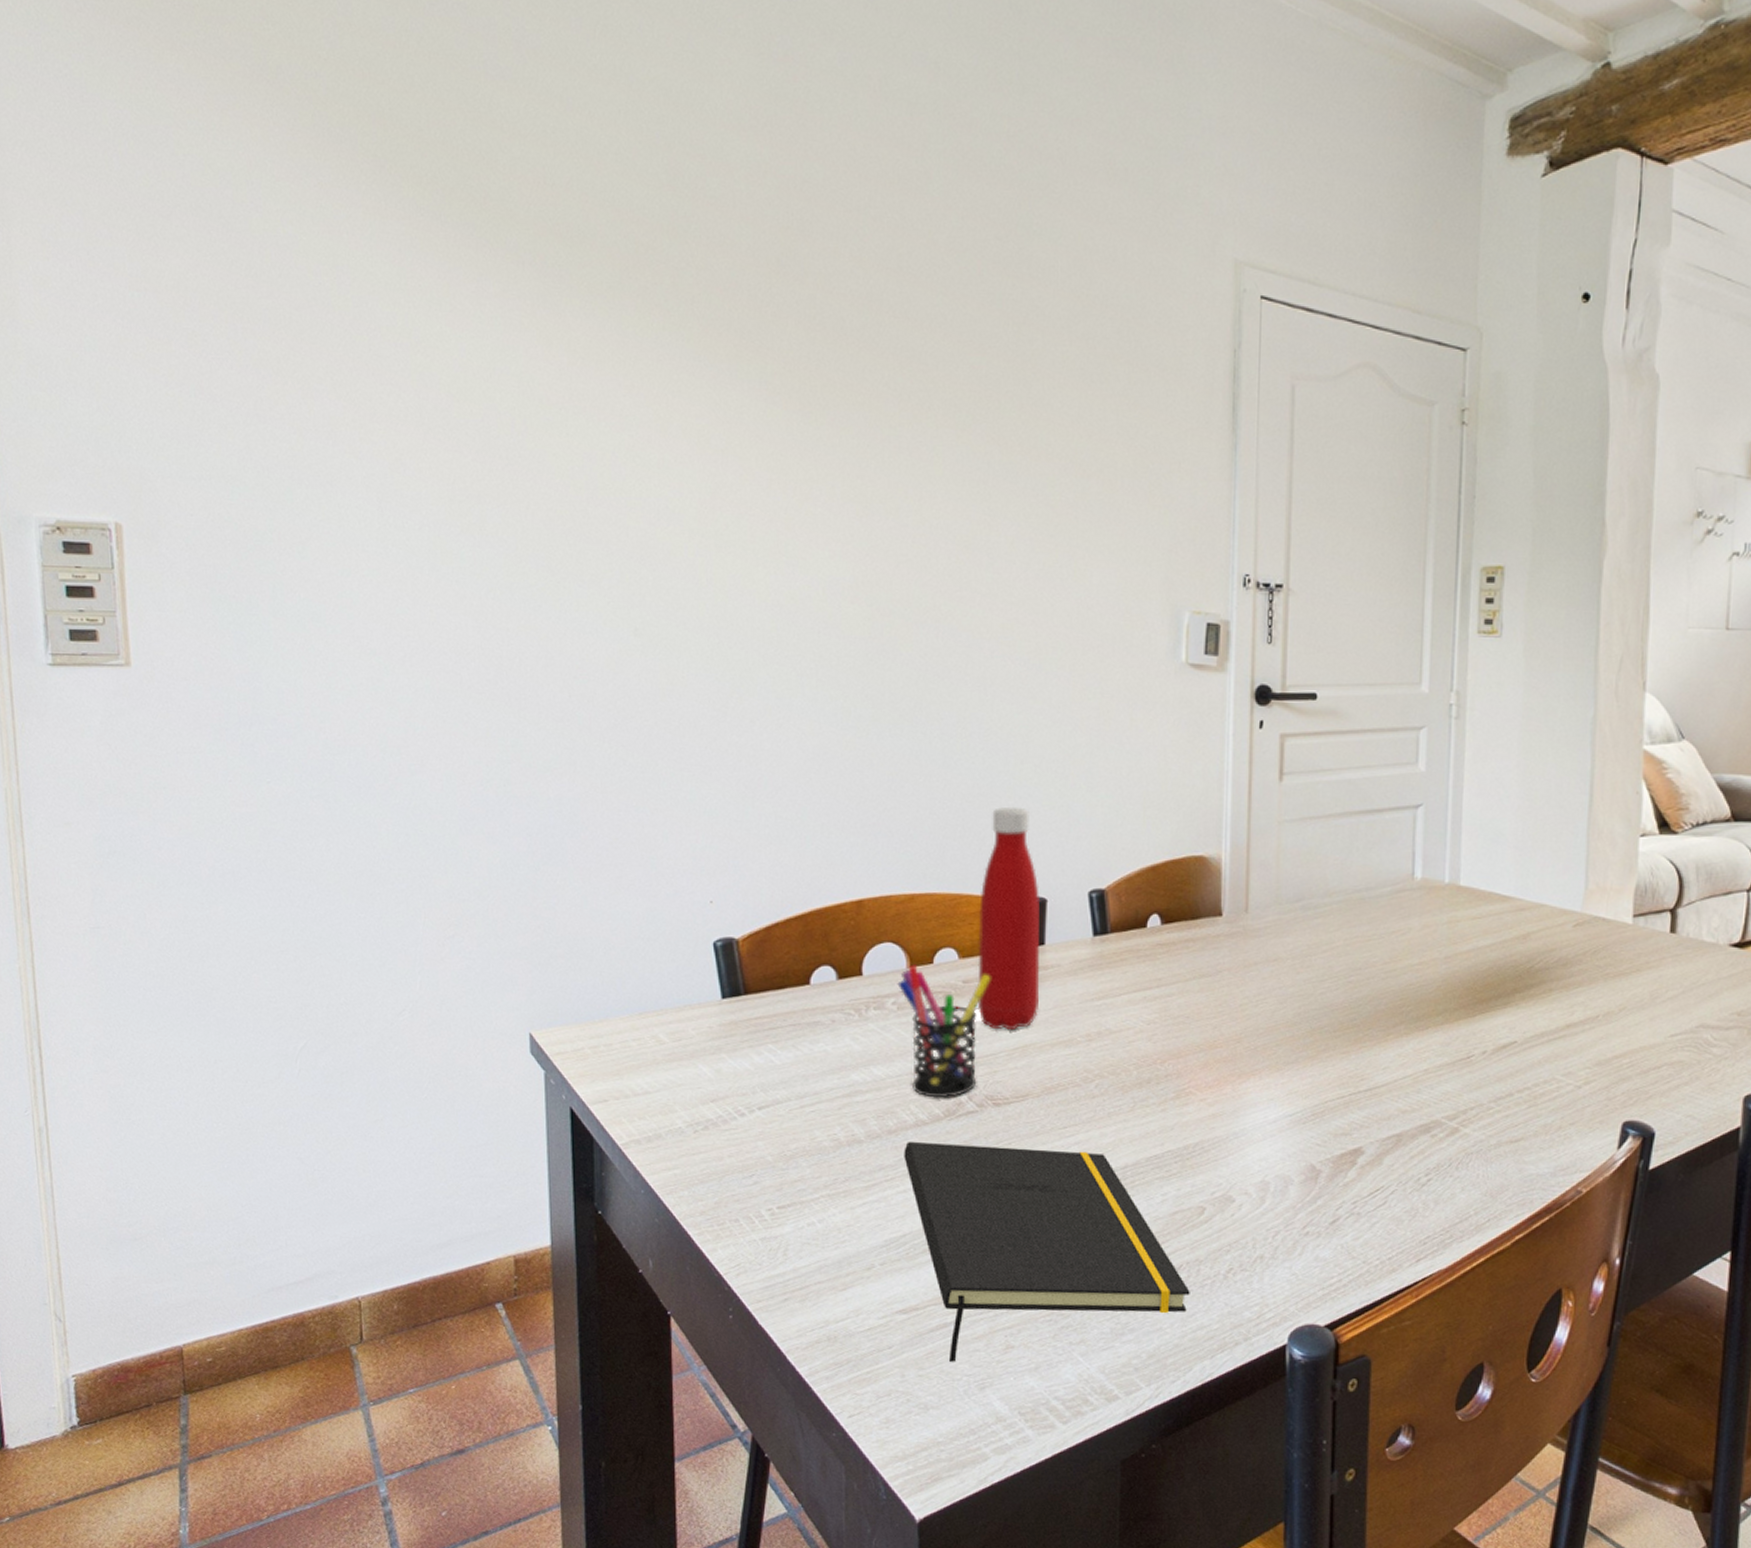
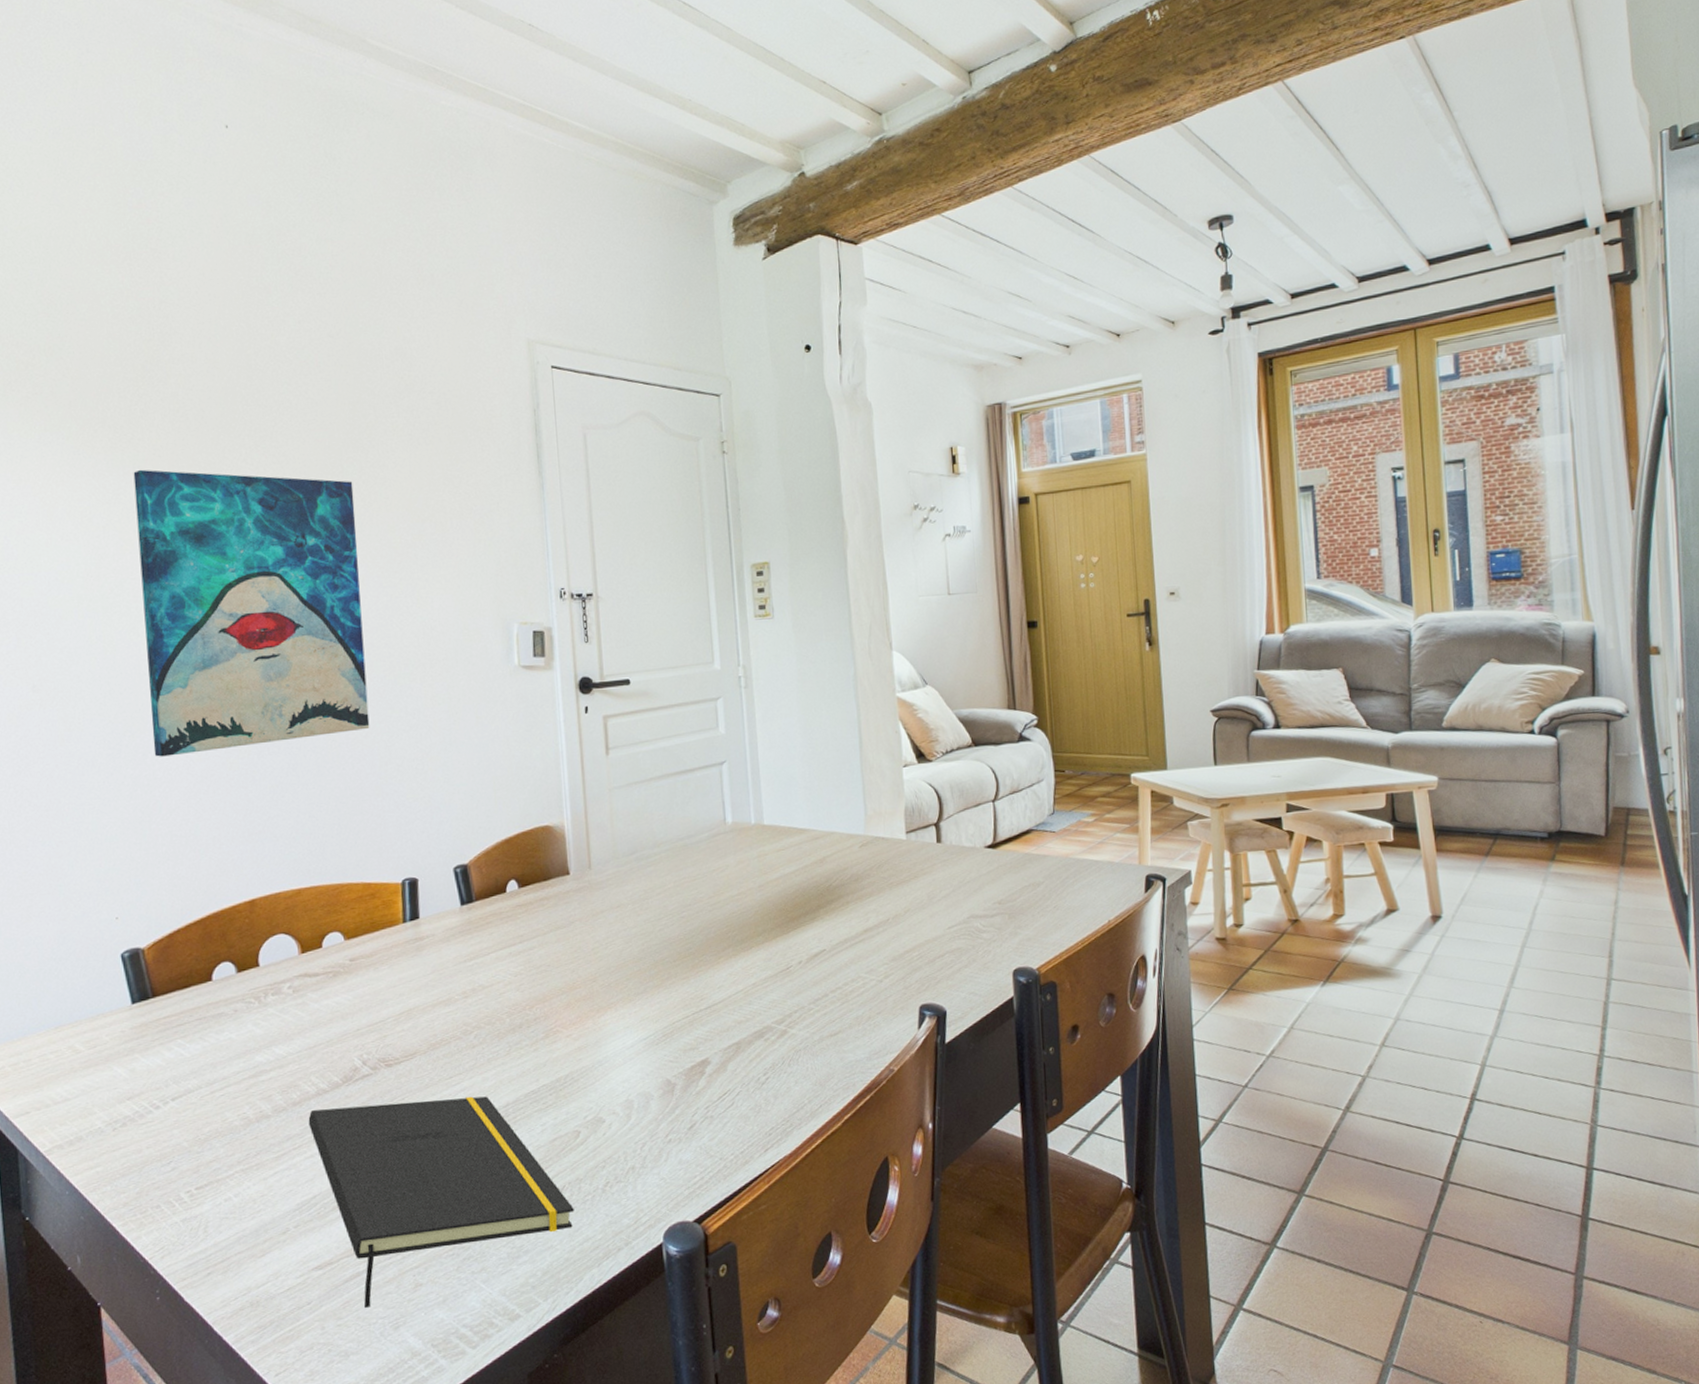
wall art: none [759,385,1010,726] -> present [133,469,370,757]
pen holder: present [897,964,991,1099] -> none [291,950,375,1067]
bottle: present [977,806,1041,1031] -> none [359,802,419,999]

